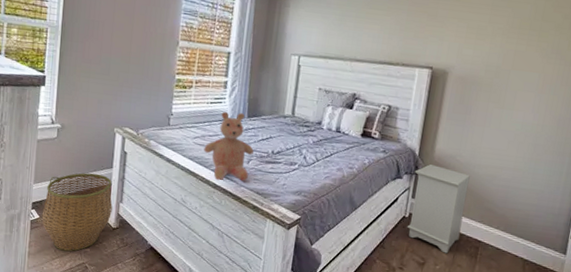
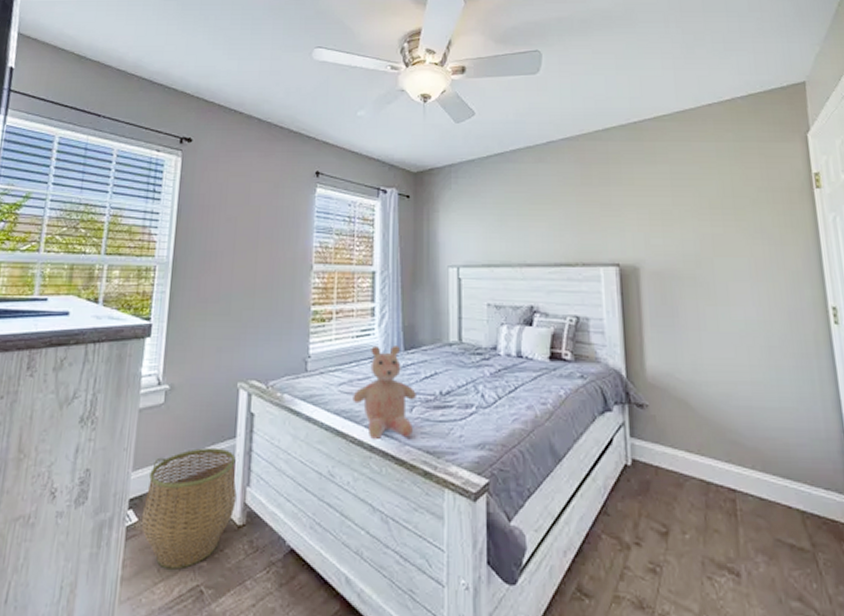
nightstand: present [407,163,470,254] -> none [626,386,706,514]

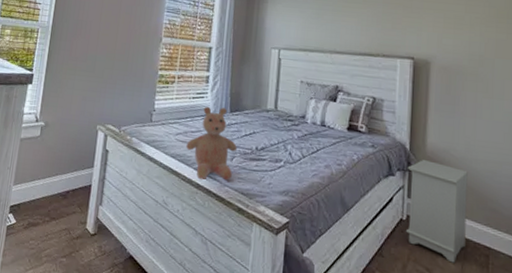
basket: present [141,447,237,570] -> none [18,173,92,262]
nightstand: none [626,386,706,514] -> present [405,159,468,263]

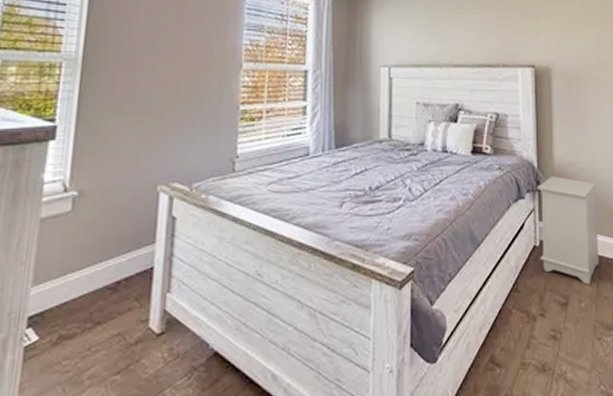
stuffed animal: present [186,106,237,181] -> none [282,144,346,238]

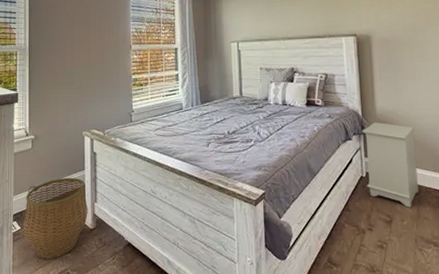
basket: none [42,255,156,387] -> present [23,177,88,260]

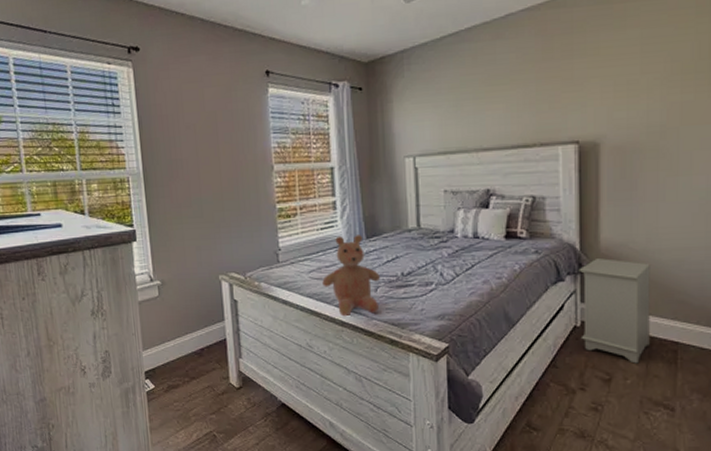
basket: present [23,177,88,260] -> none [157,329,232,421]
stuffed animal: none [166,101,211,167] -> present [322,235,380,317]

